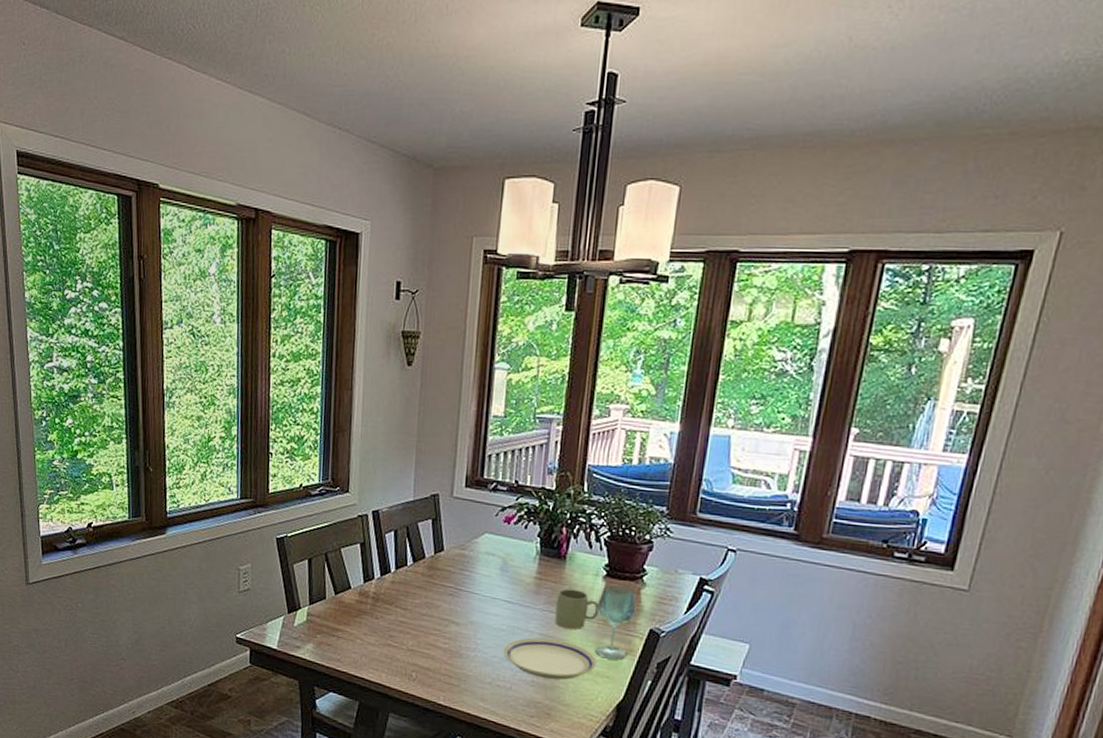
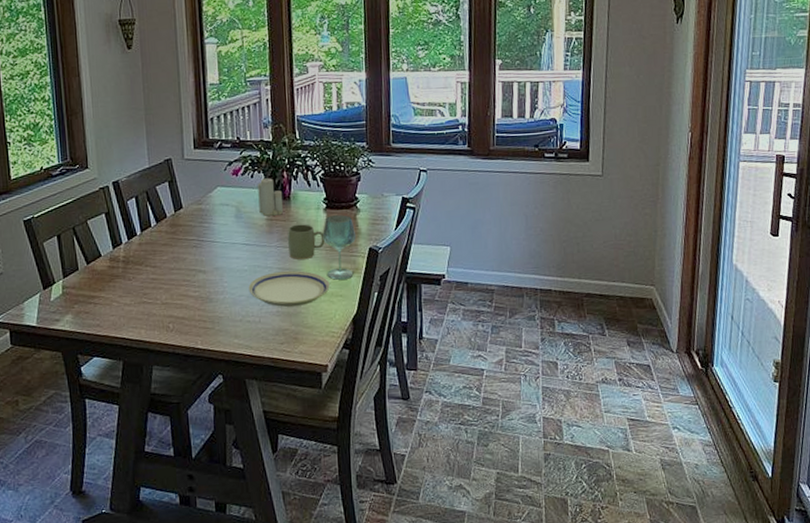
candle: none [528,529,557,576] -> present [258,176,283,216]

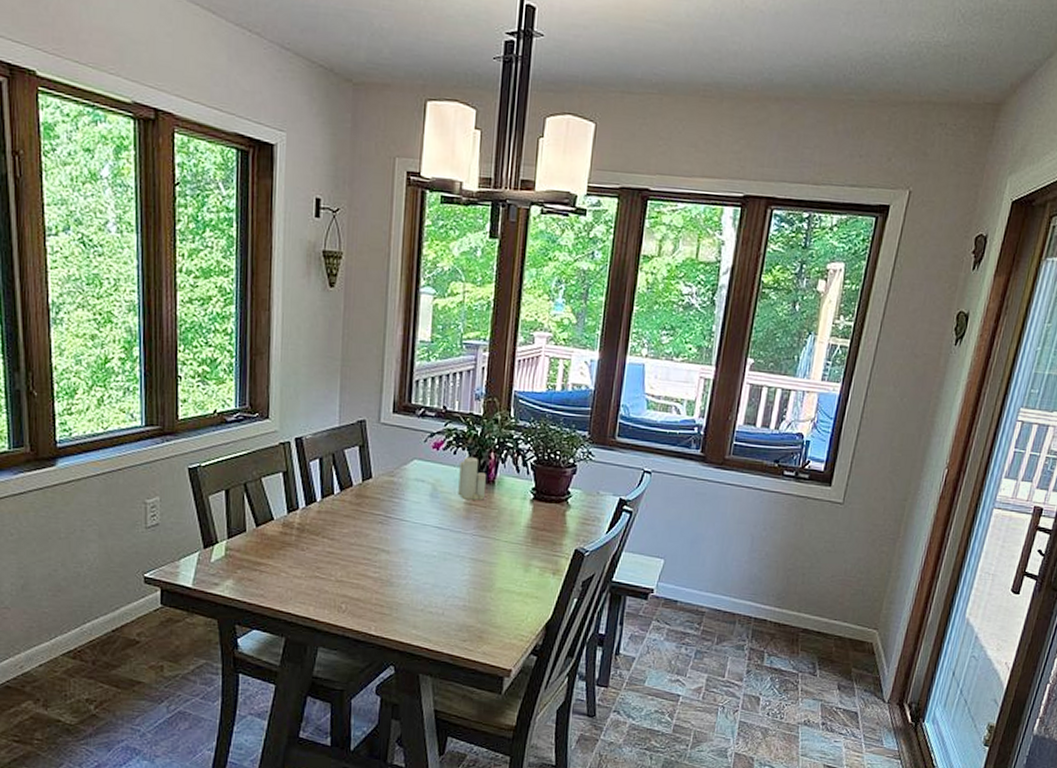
plate: present [248,270,330,307] -> none [435,562,526,603]
mug: present [287,224,325,259] -> none [484,513,527,552]
wine glass: present [323,215,357,280] -> none [524,508,563,580]

